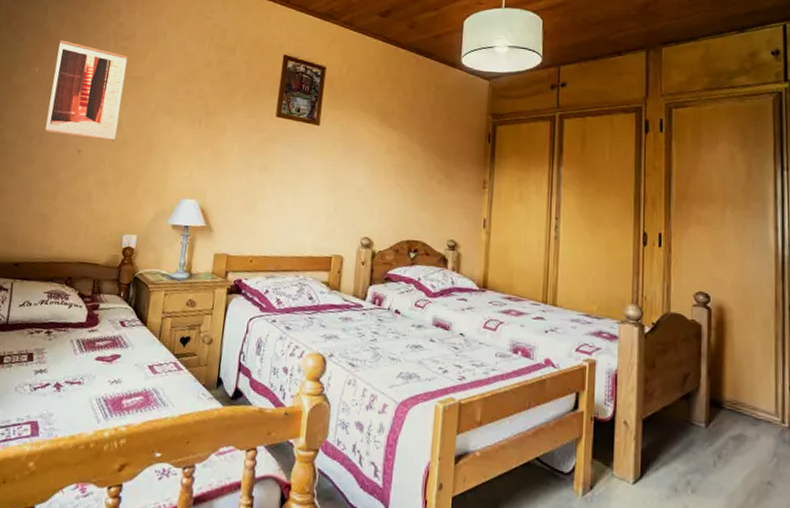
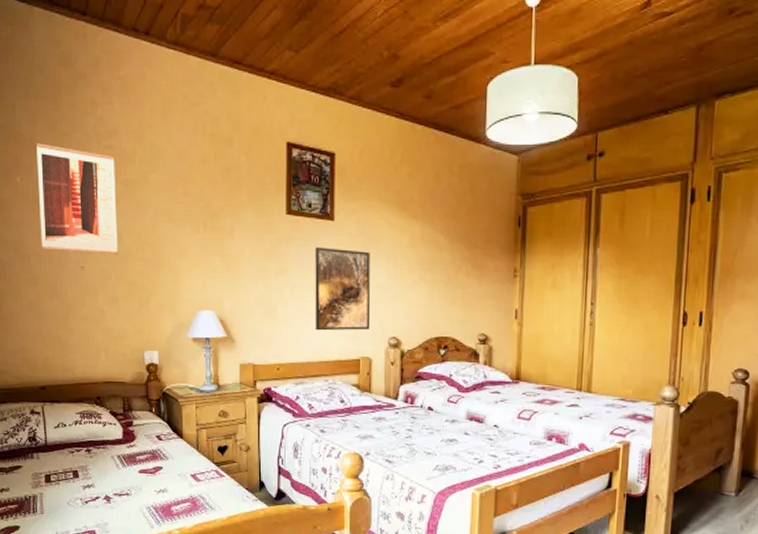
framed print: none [291,148,350,229] -> present [315,247,371,331]

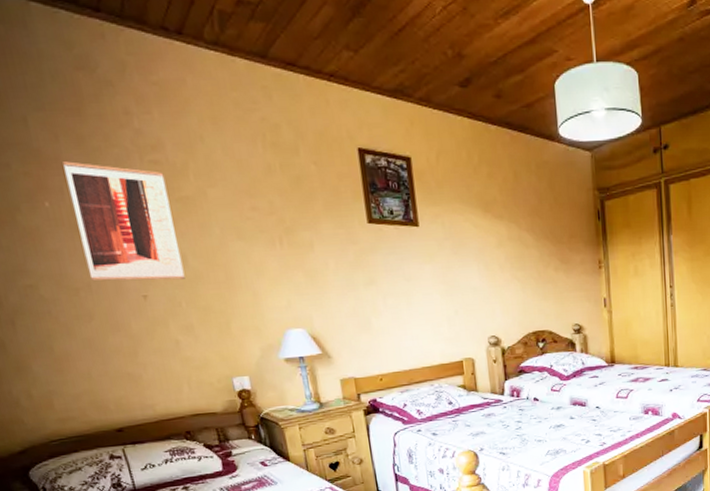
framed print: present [315,247,371,331] -> none [403,254,469,338]

